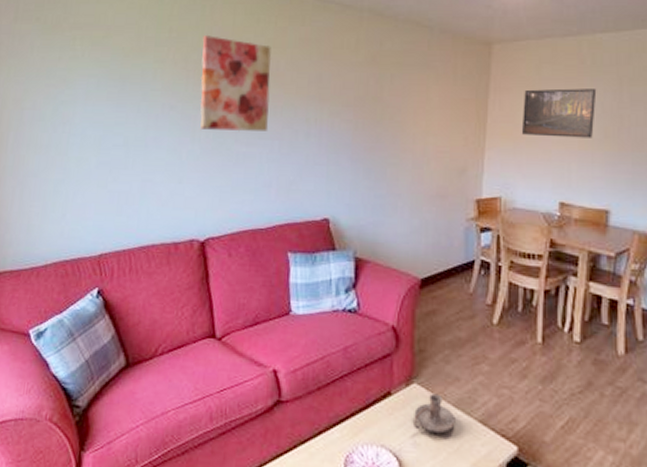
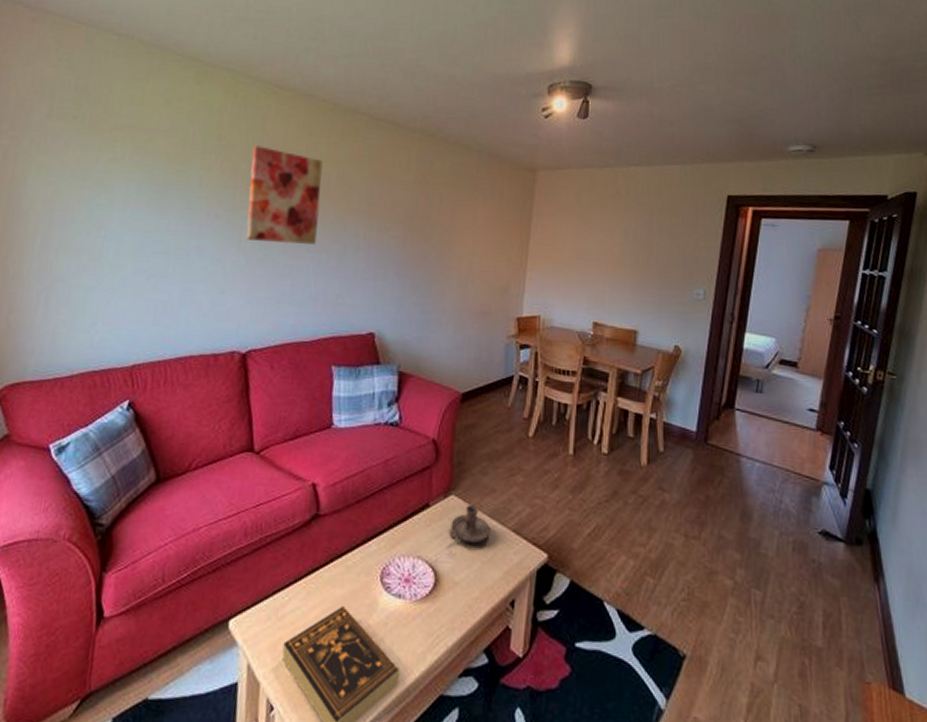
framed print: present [521,88,597,138] -> none [560,215,630,263]

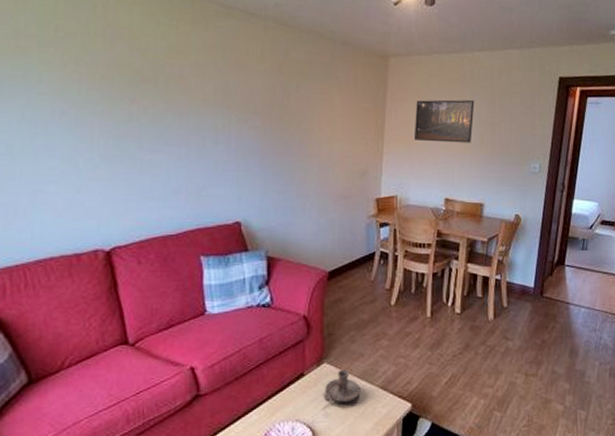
wall art: present [246,144,323,245] -> none [95,35,175,139]
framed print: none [560,215,630,263] -> present [413,100,475,143]

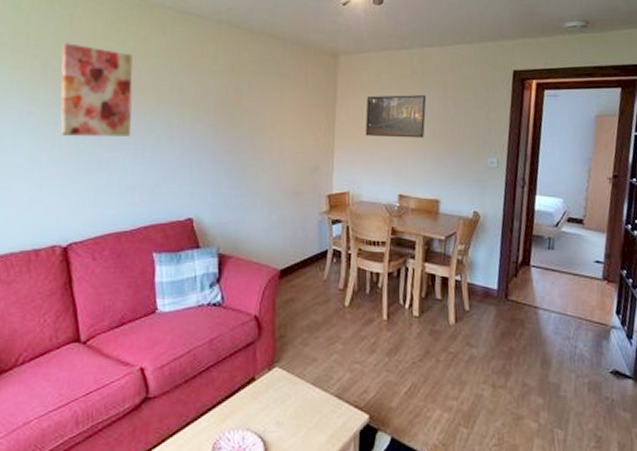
wall art: none [95,35,175,139] -> present [60,42,134,138]
candle holder: present [325,369,361,403] -> none [276,374,314,412]

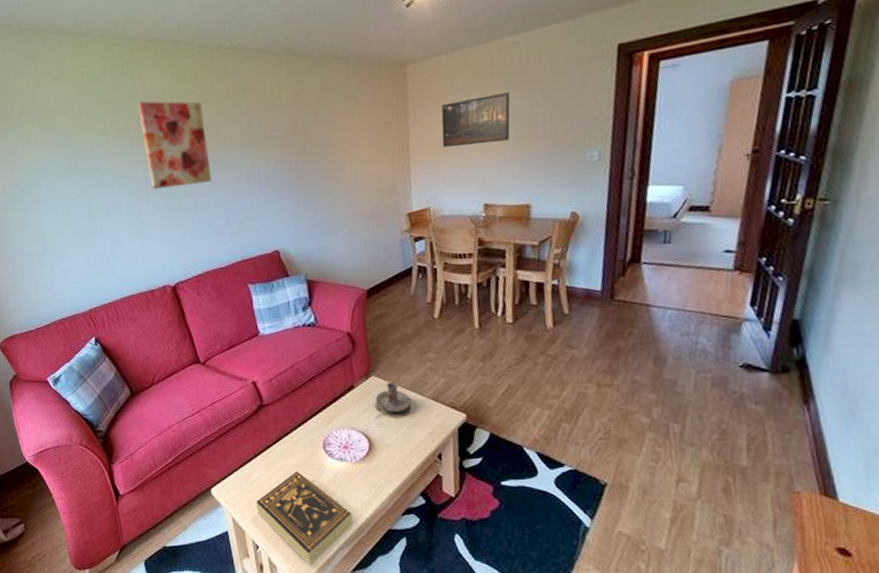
candle holder: none [276,374,314,412] -> present [375,381,412,413]

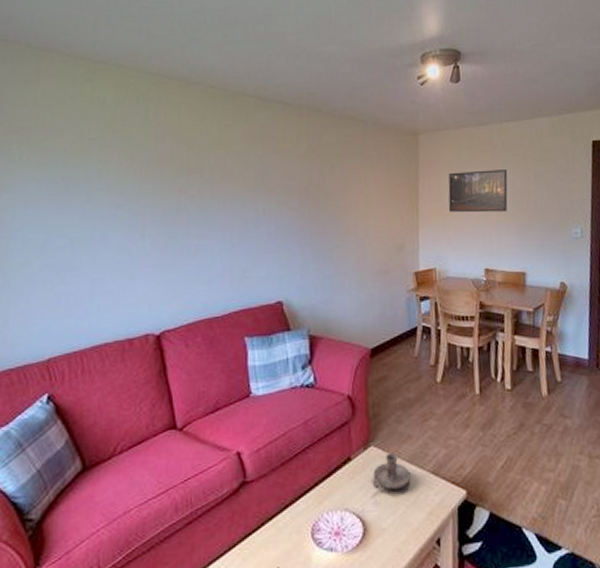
wall art: present [137,100,212,189] -> none [147,134,219,226]

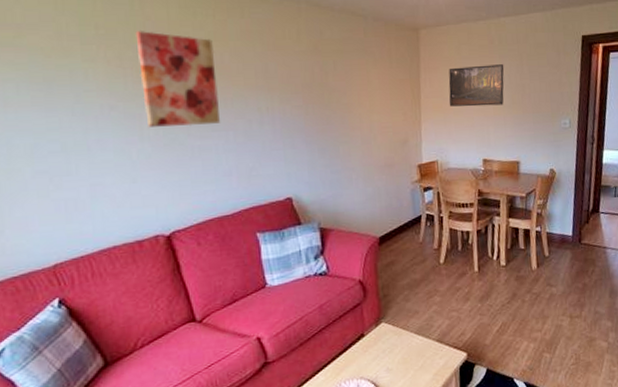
wall art: none [147,134,219,226] -> present [135,30,221,127]
candle holder: present [373,453,411,490] -> none [384,327,418,359]

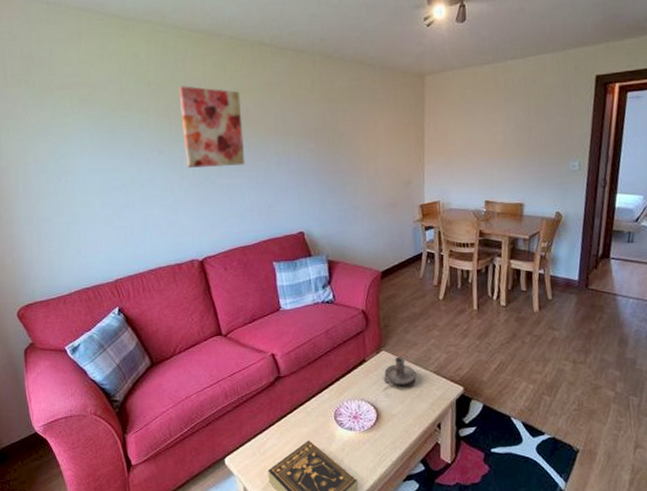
candle holder: none [384,327,418,359] -> present [384,356,416,385]
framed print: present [448,64,504,107] -> none [452,107,510,149]

